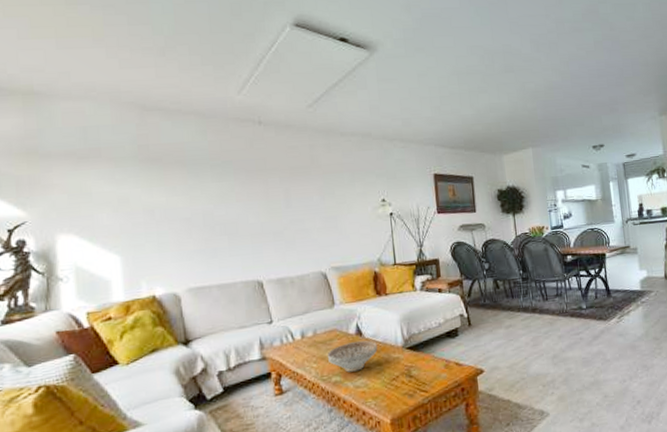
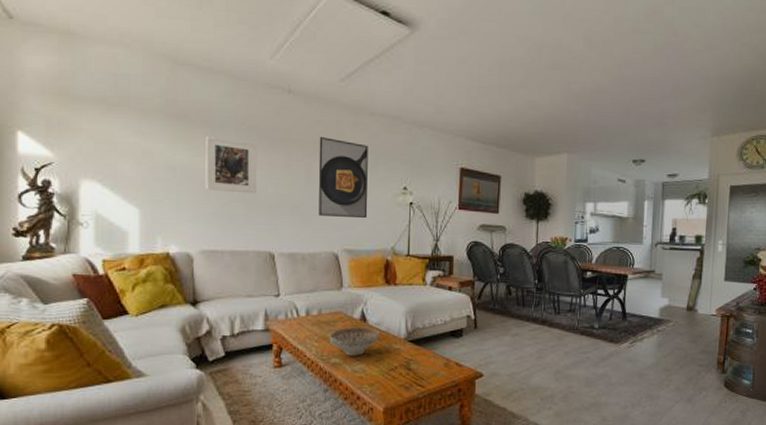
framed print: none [181,175,238,228] -> present [205,136,257,194]
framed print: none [294,162,351,238] -> present [318,137,368,218]

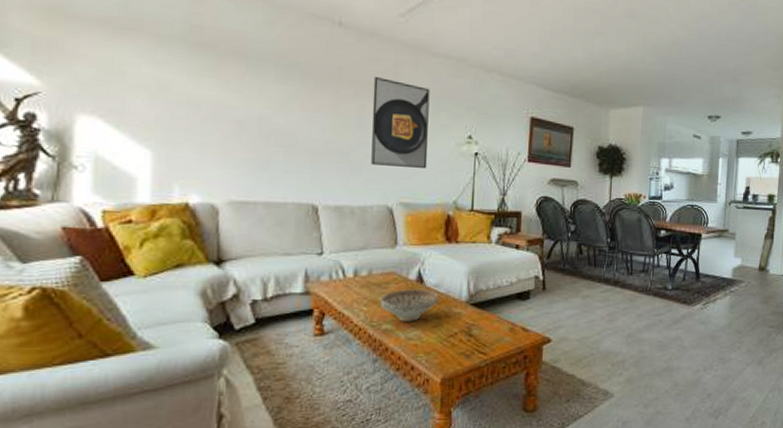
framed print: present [205,136,257,194] -> none [236,70,301,138]

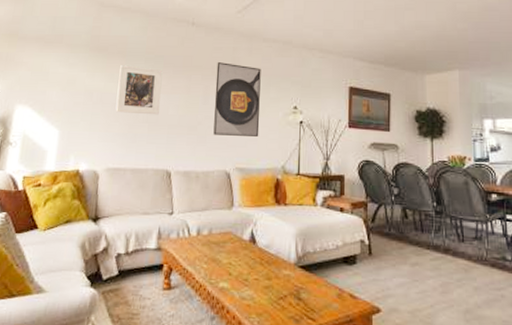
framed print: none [236,70,301,138] -> present [115,65,163,115]
decorative bowl: present [380,289,439,321] -> none [218,249,269,281]

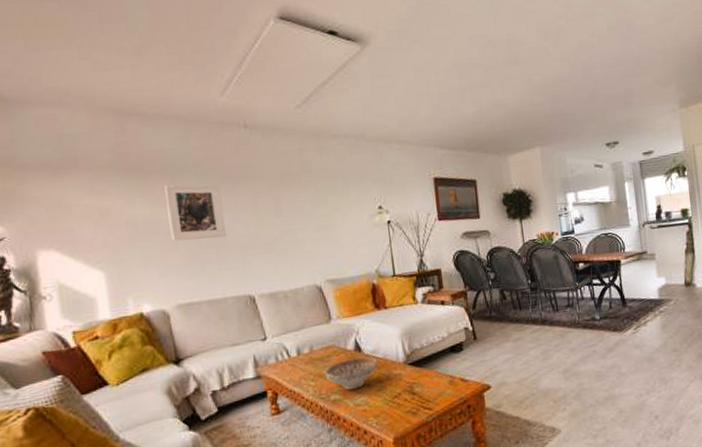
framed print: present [213,62,261,137] -> none [283,167,346,249]
decorative bowl: none [218,249,269,281] -> present [325,356,378,390]

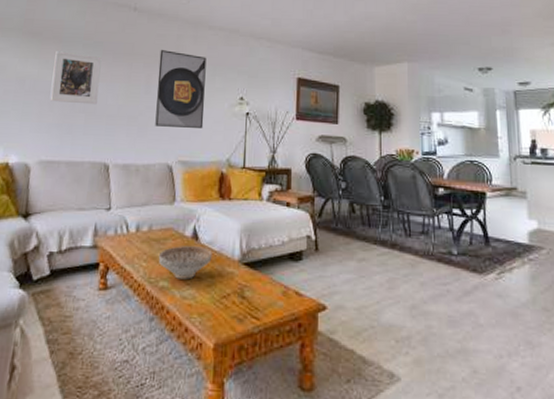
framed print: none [283,167,346,249] -> present [155,50,207,128]

